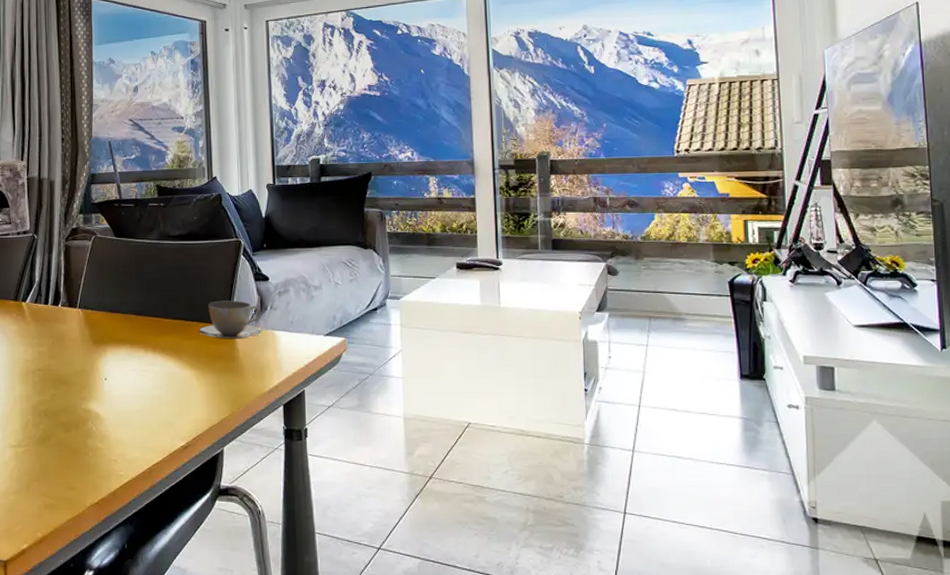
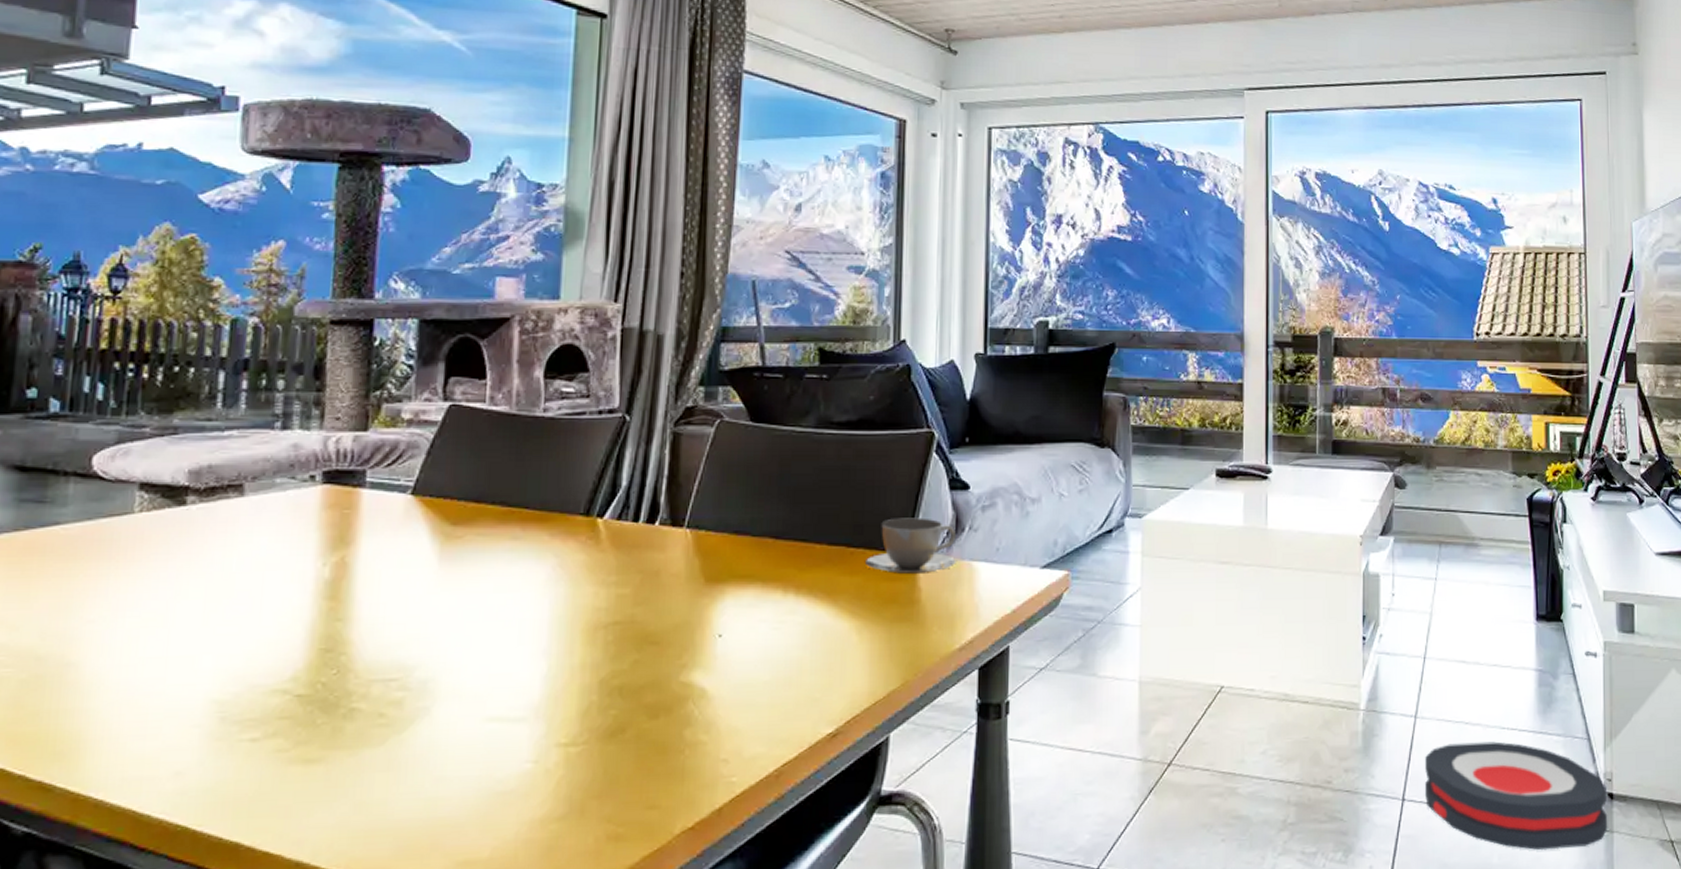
robot vacuum: none [643,472,813,558] -> present [1425,741,1608,850]

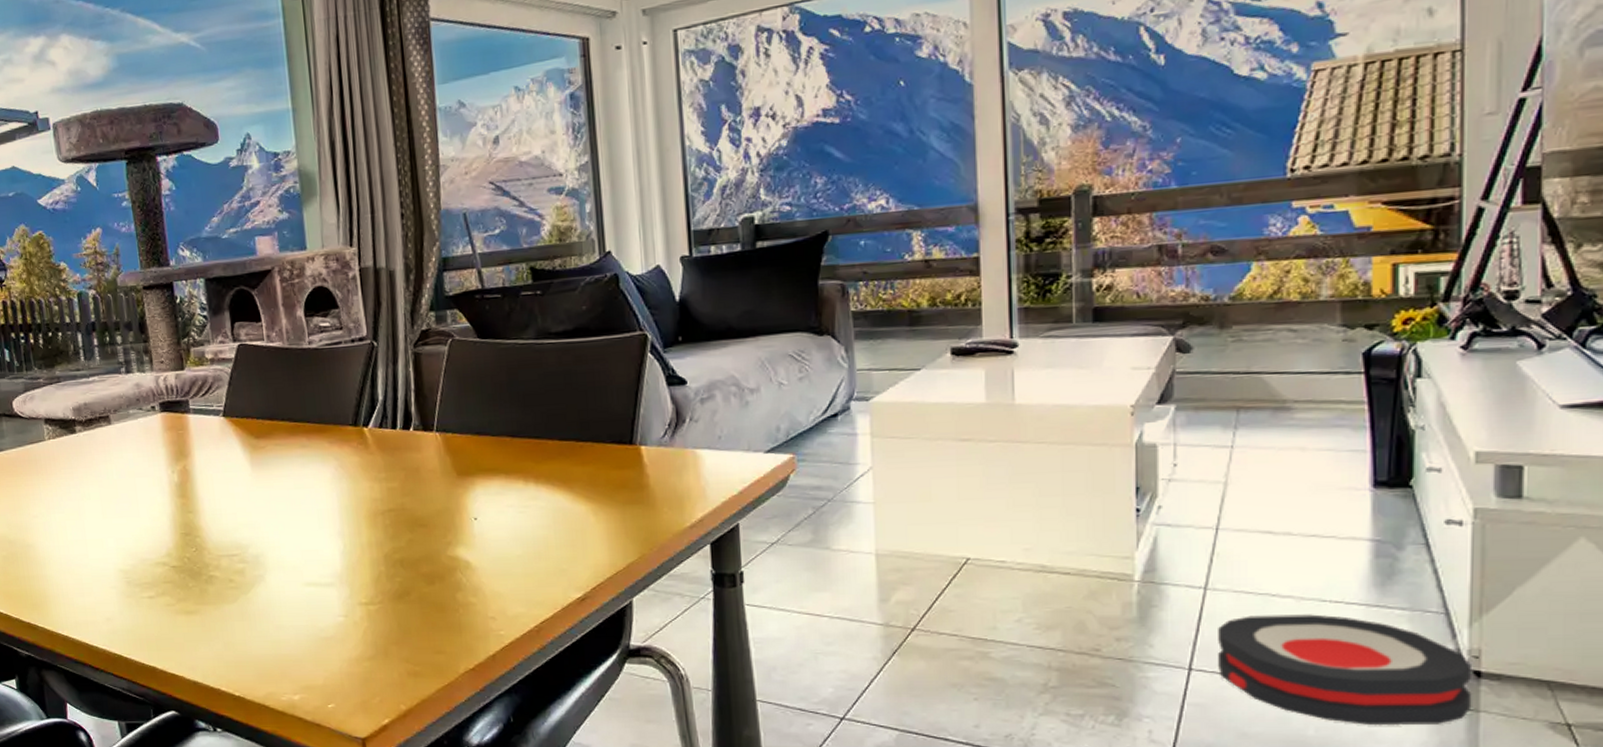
teacup: present [864,517,956,575] -> none [593,412,680,464]

